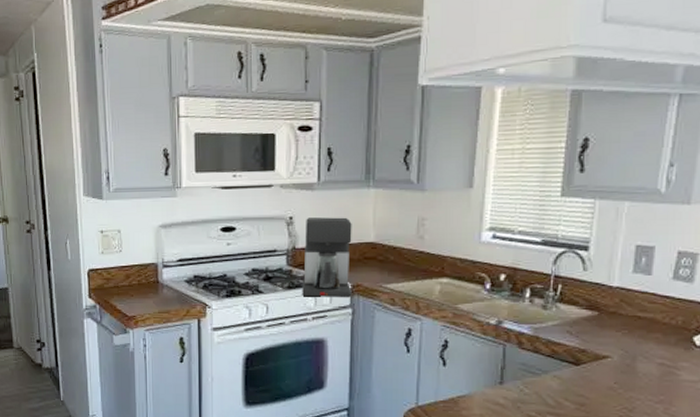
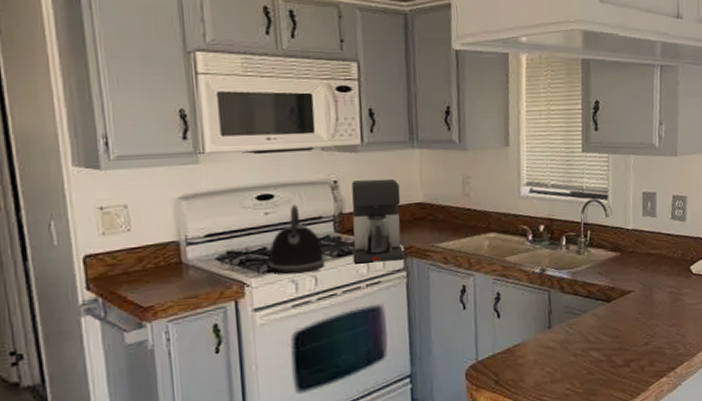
kettle: none [228,237,276,301] -> present [269,204,325,274]

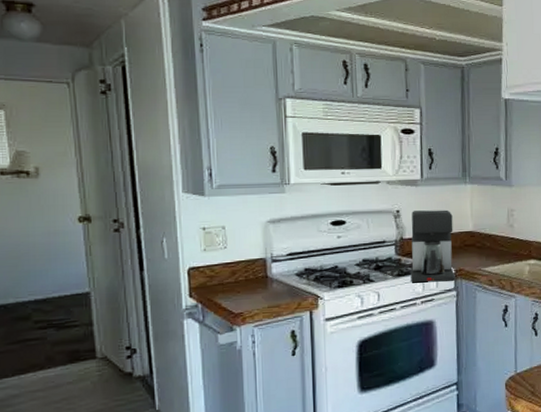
kettle: present [269,204,325,274] -> none [339,230,386,290]

